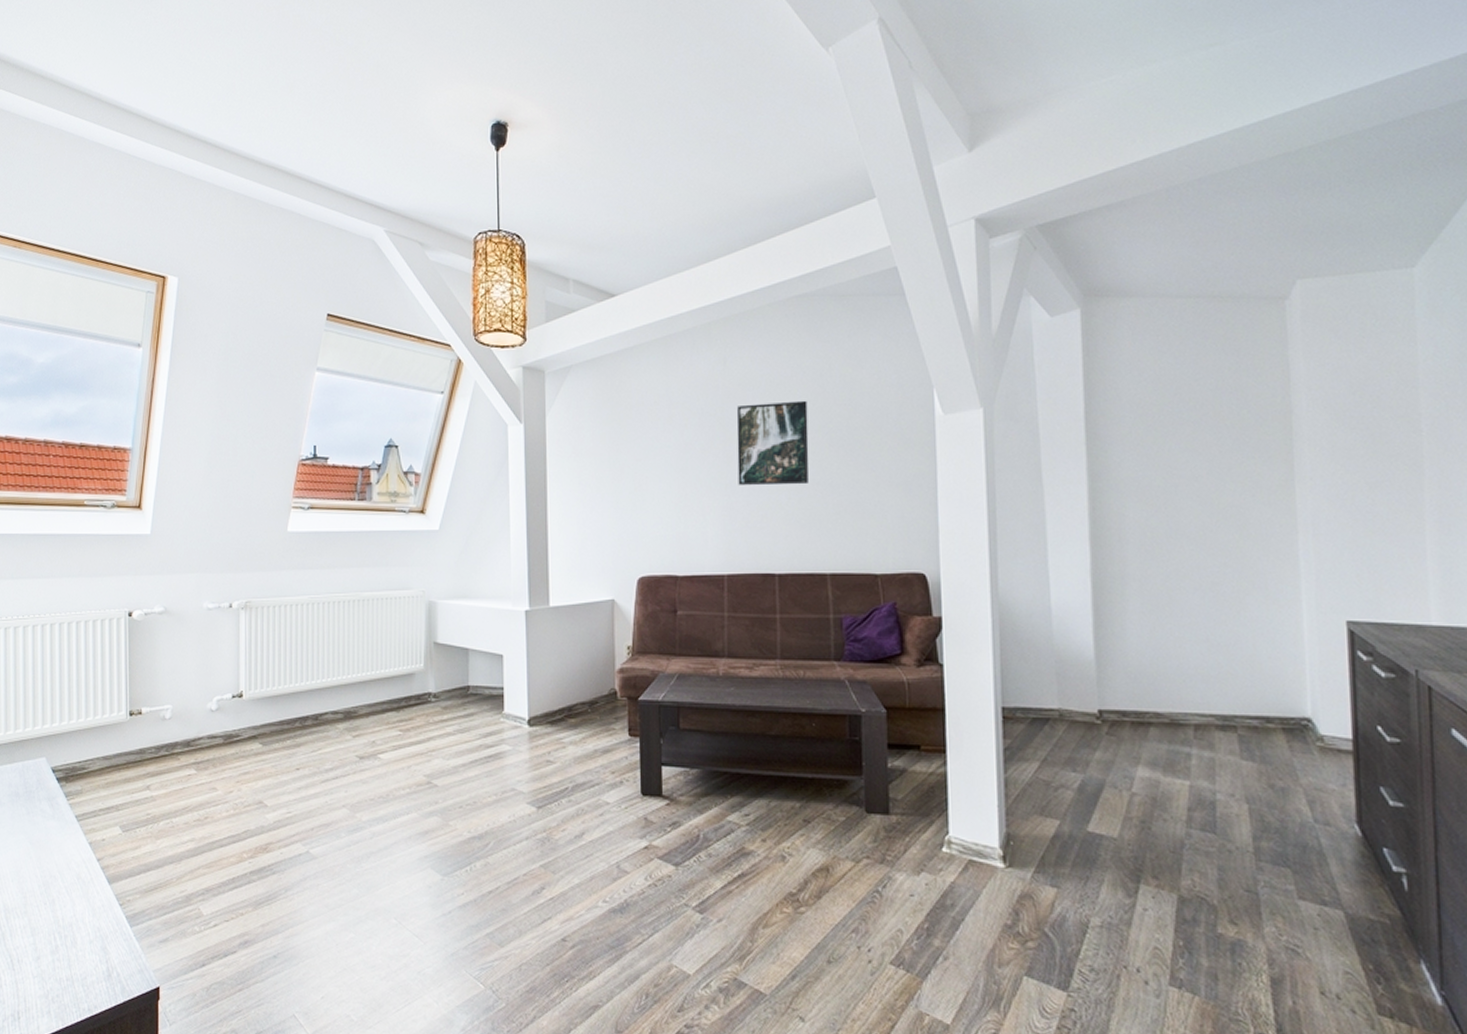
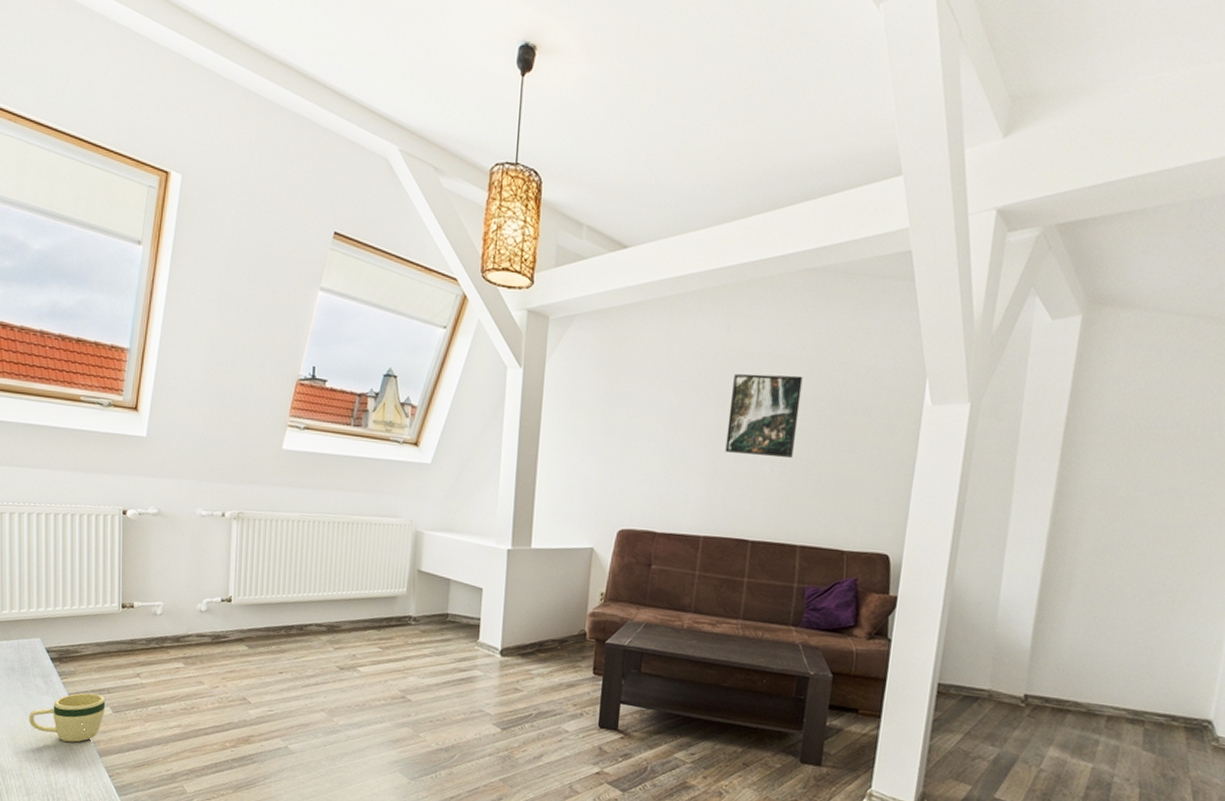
mug: none [33,813,115,870] -> present [28,693,106,743]

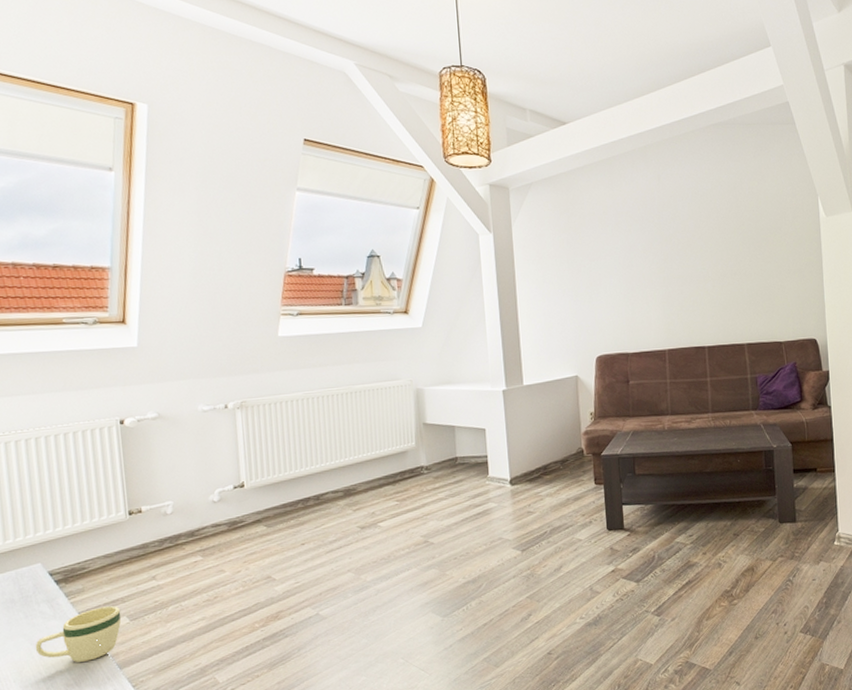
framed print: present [725,373,803,459] -> none [670,208,728,277]

